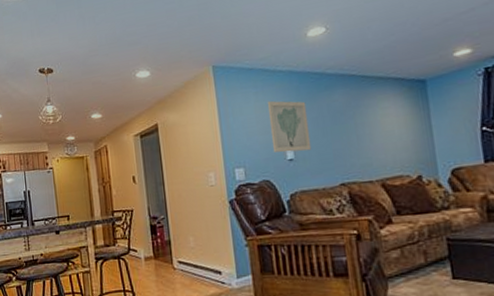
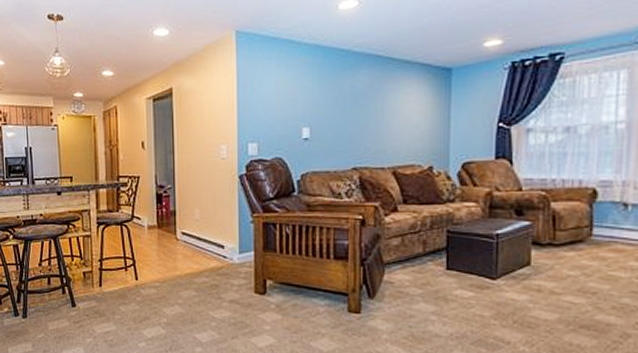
wall art: present [267,100,312,153] -> none [288,74,328,132]

